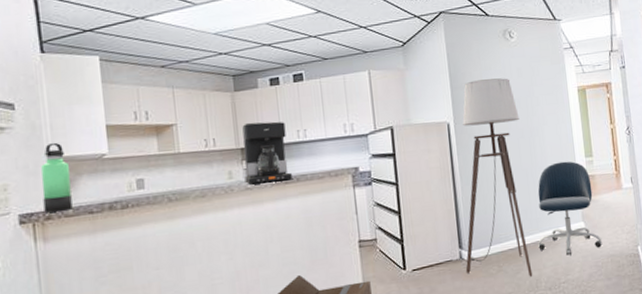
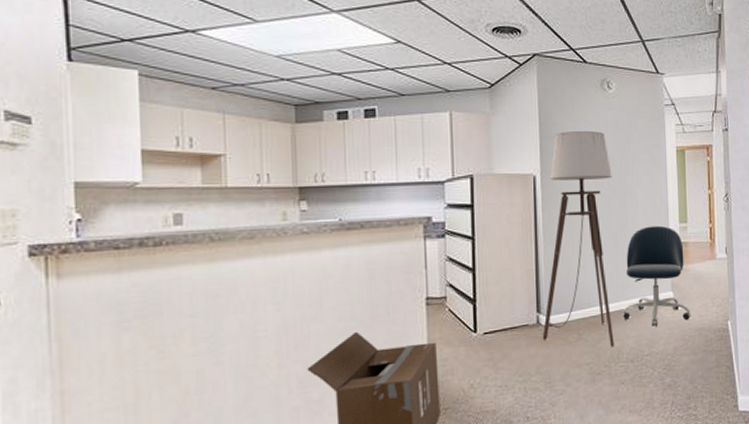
thermos bottle: present [41,142,73,213] -> none [58,165,95,245]
coffee maker: present [242,121,292,185] -> none [301,159,356,228]

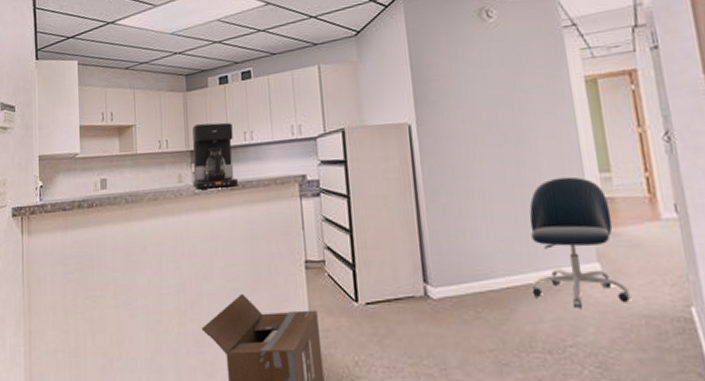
coffee maker: none [301,159,356,228] -> present [192,122,238,190]
floor lamp: present [542,131,615,348] -> none [427,68,524,333]

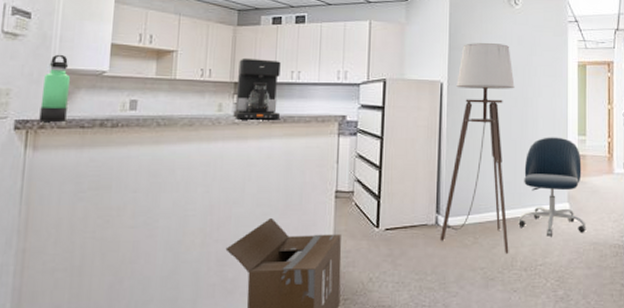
thermos bottle: none [29,141,51,207] -> present [39,54,71,122]
floor lamp: none [427,68,524,333] -> present [440,43,515,255]

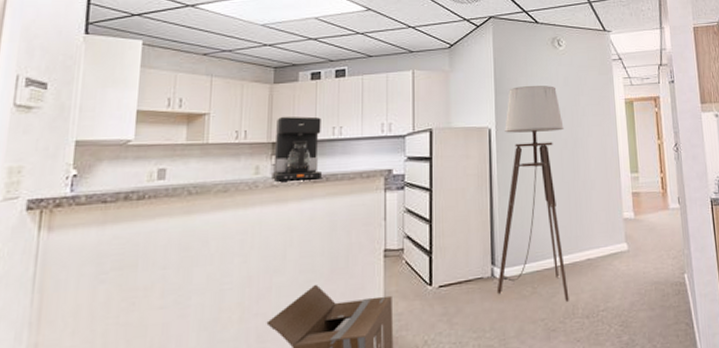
thermos bottle: present [39,54,71,122] -> none [55,125,92,199]
office chair: present [517,137,587,236] -> none [576,176,647,280]

